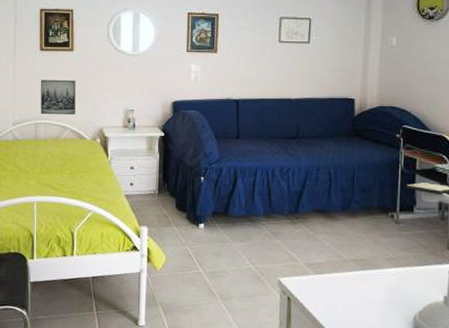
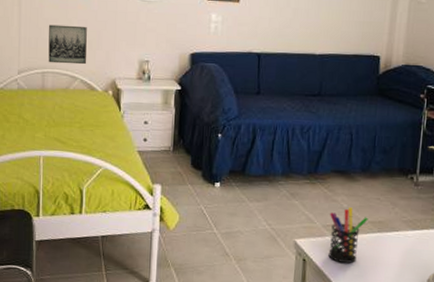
pen holder: none [312,246,351,301] -> present [328,207,368,263]

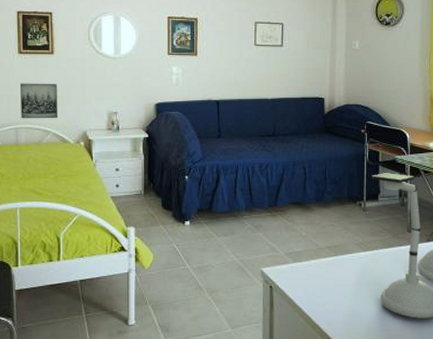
pen holder: present [328,207,368,263] -> none [291,235,325,286]

